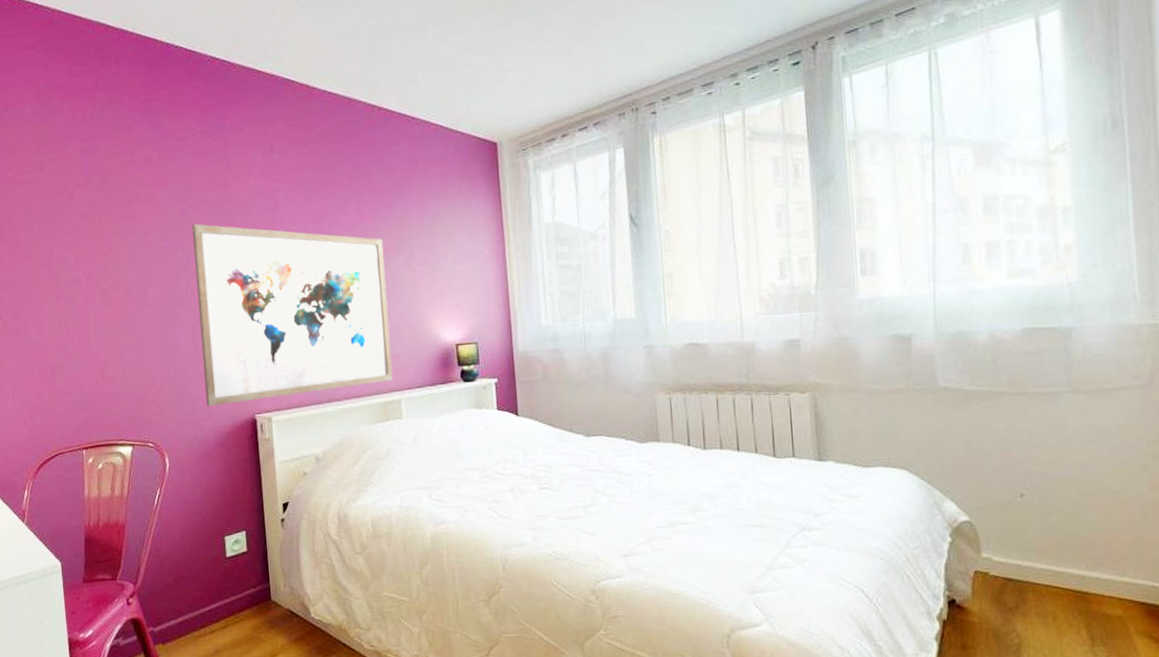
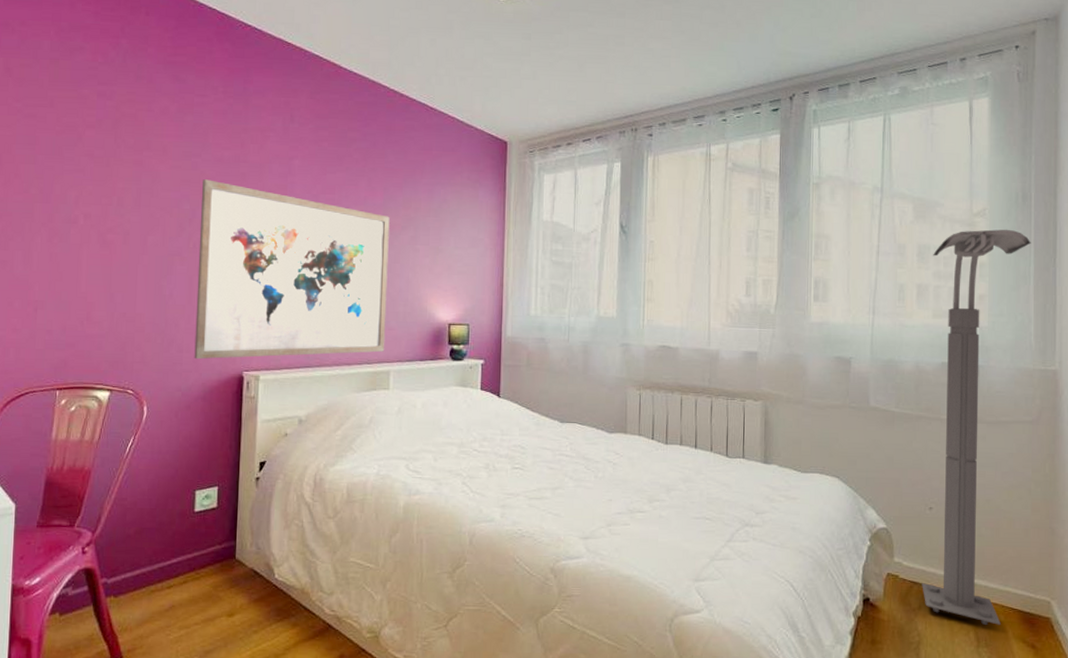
floor lamp: none [1002,163,1127,621] -> present [922,229,1031,625]

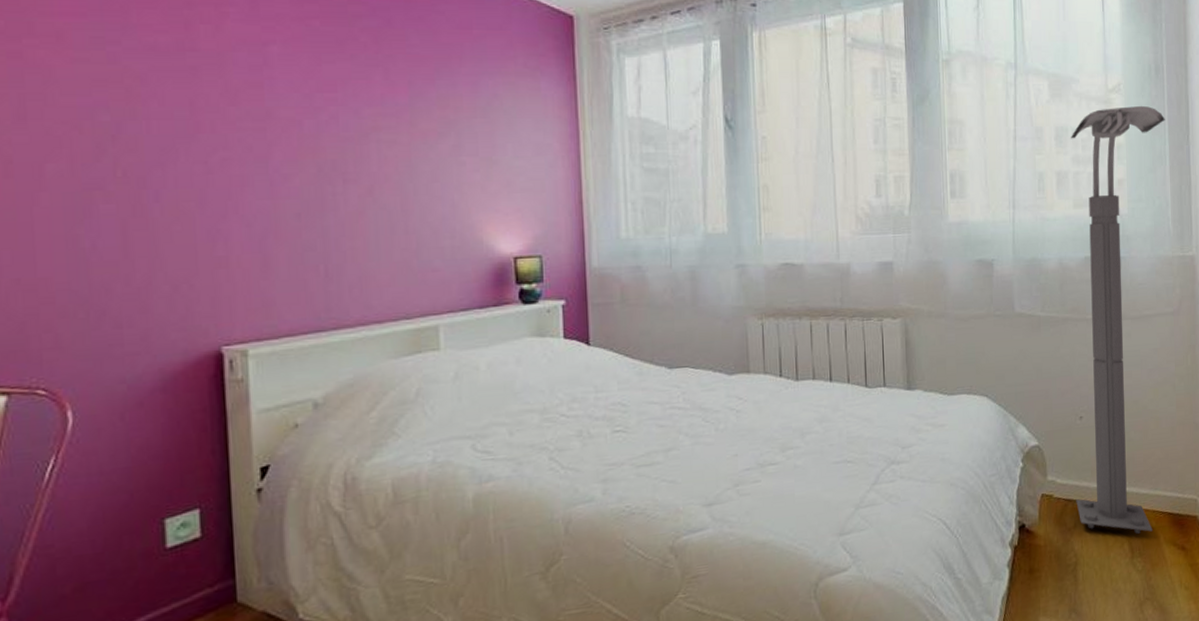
wall art: present [194,179,390,360] -> none [128,77,429,336]

